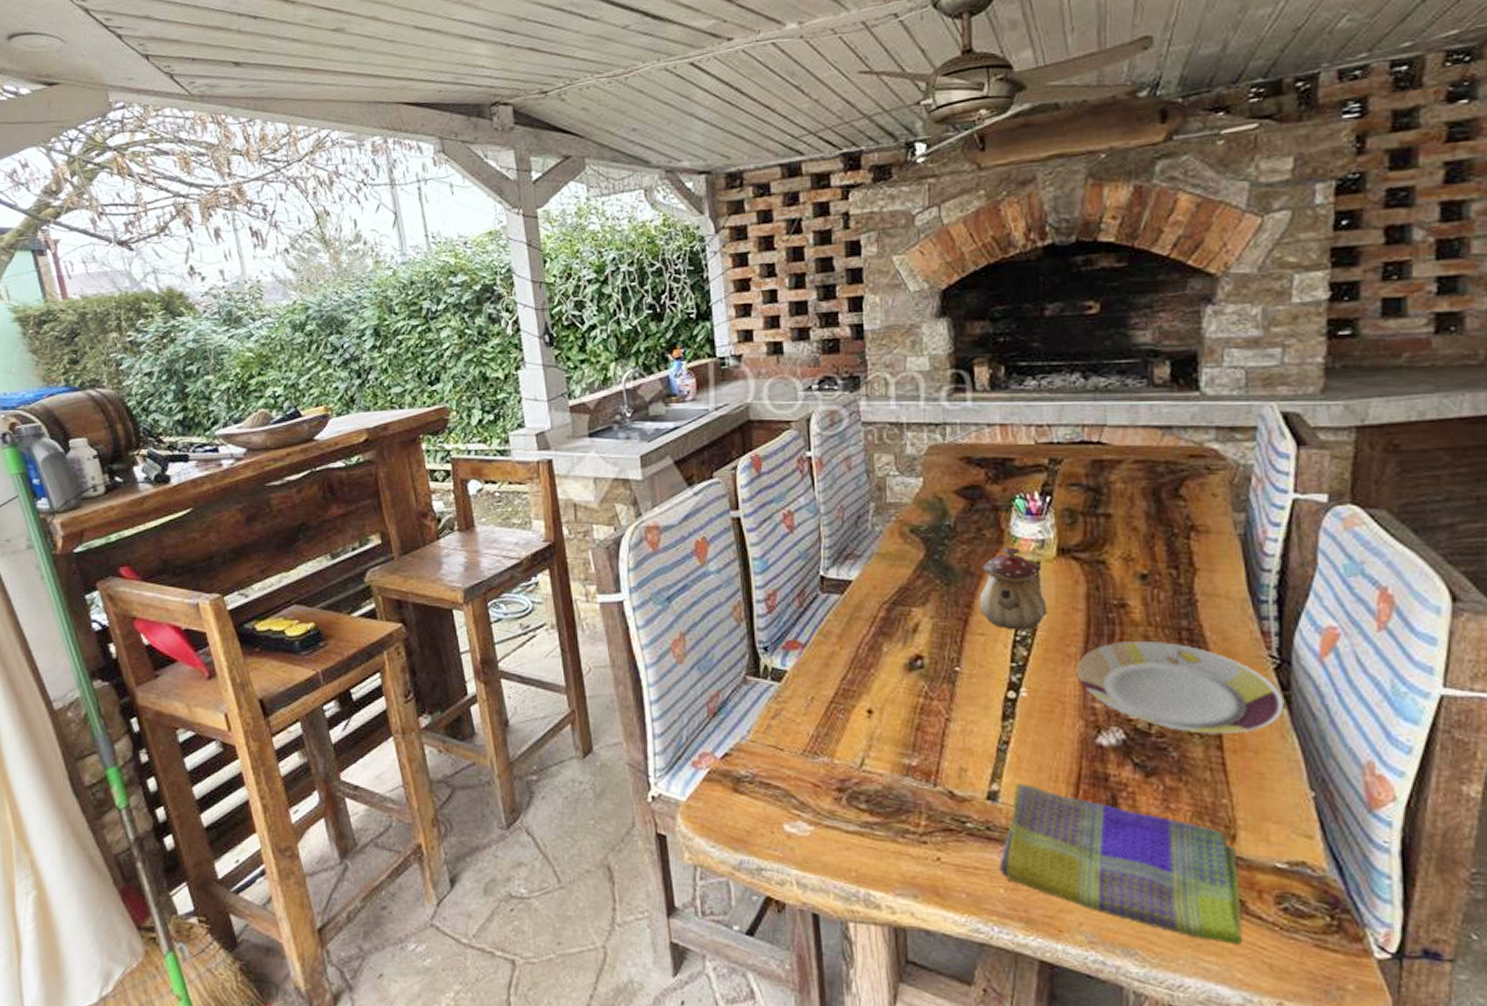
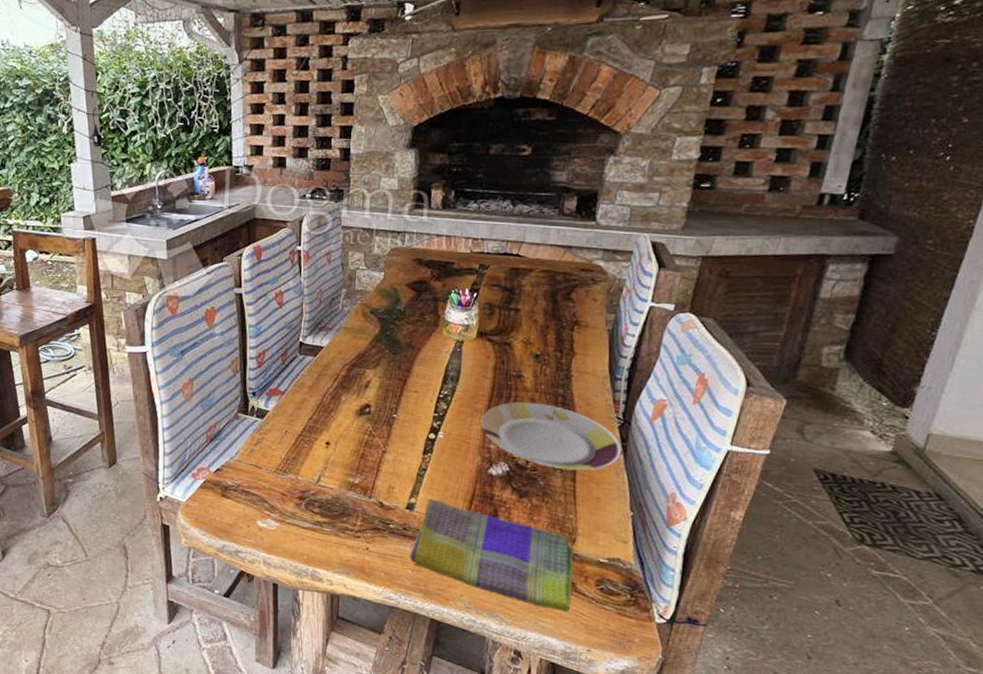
teapot: present [979,547,1047,630] -> none [416,329,465,390]

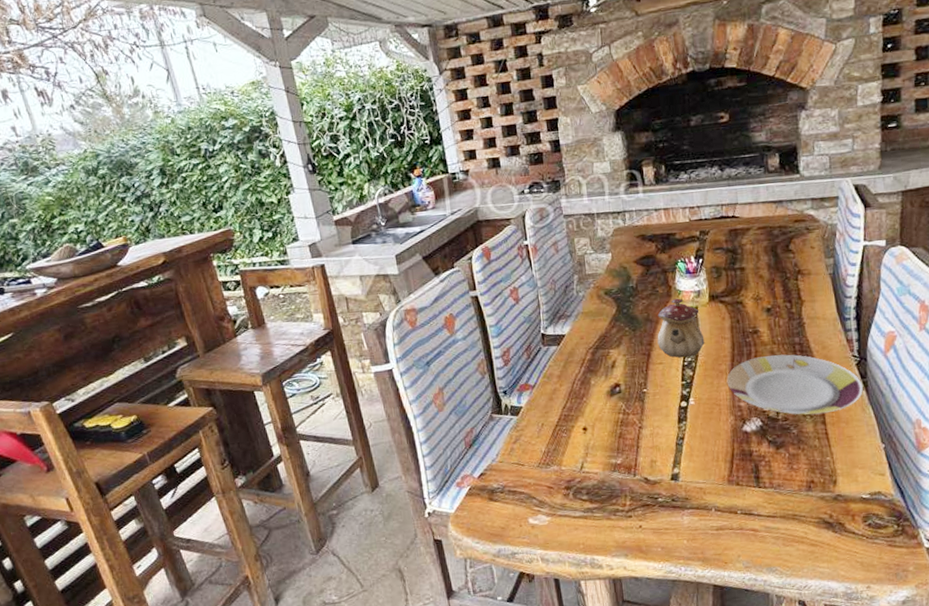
dish towel: present [409,498,574,612] -> none [682,465,843,554]
teapot: none [416,329,465,390] -> present [657,298,705,358]

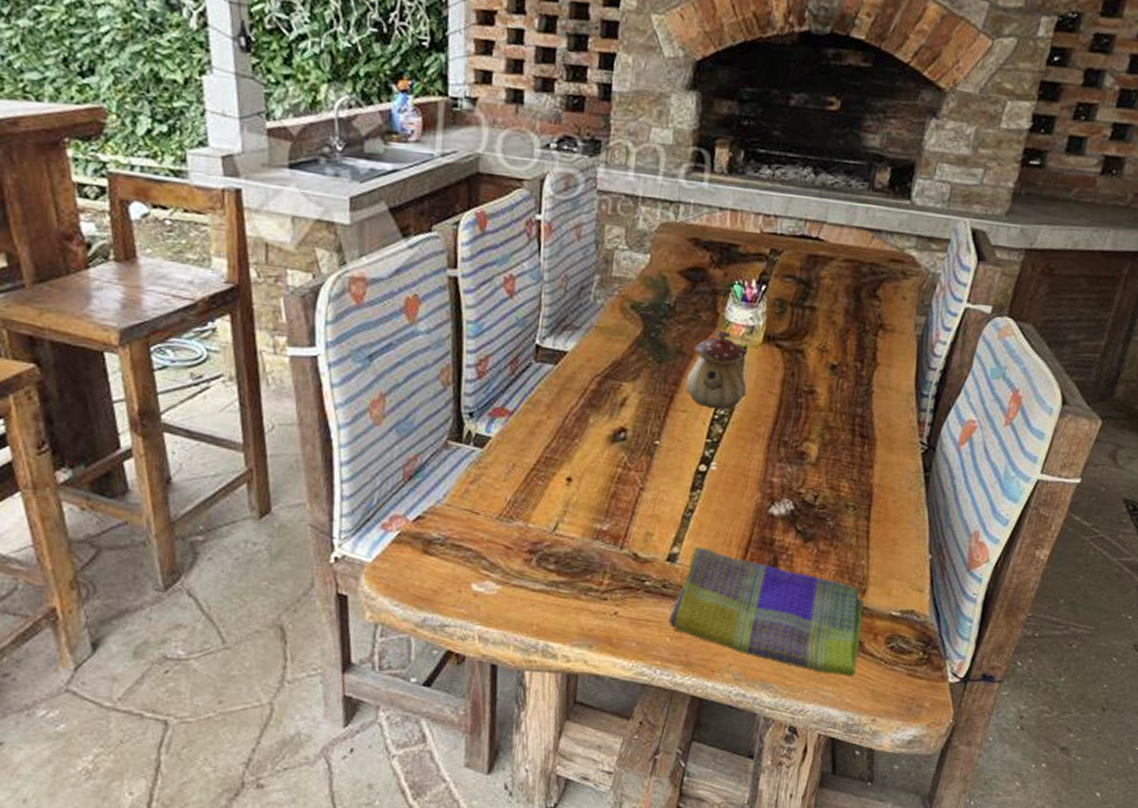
dish towel: none [682,465,843,554] -> present [668,547,864,676]
plate: present [726,354,863,415] -> none [762,424,924,508]

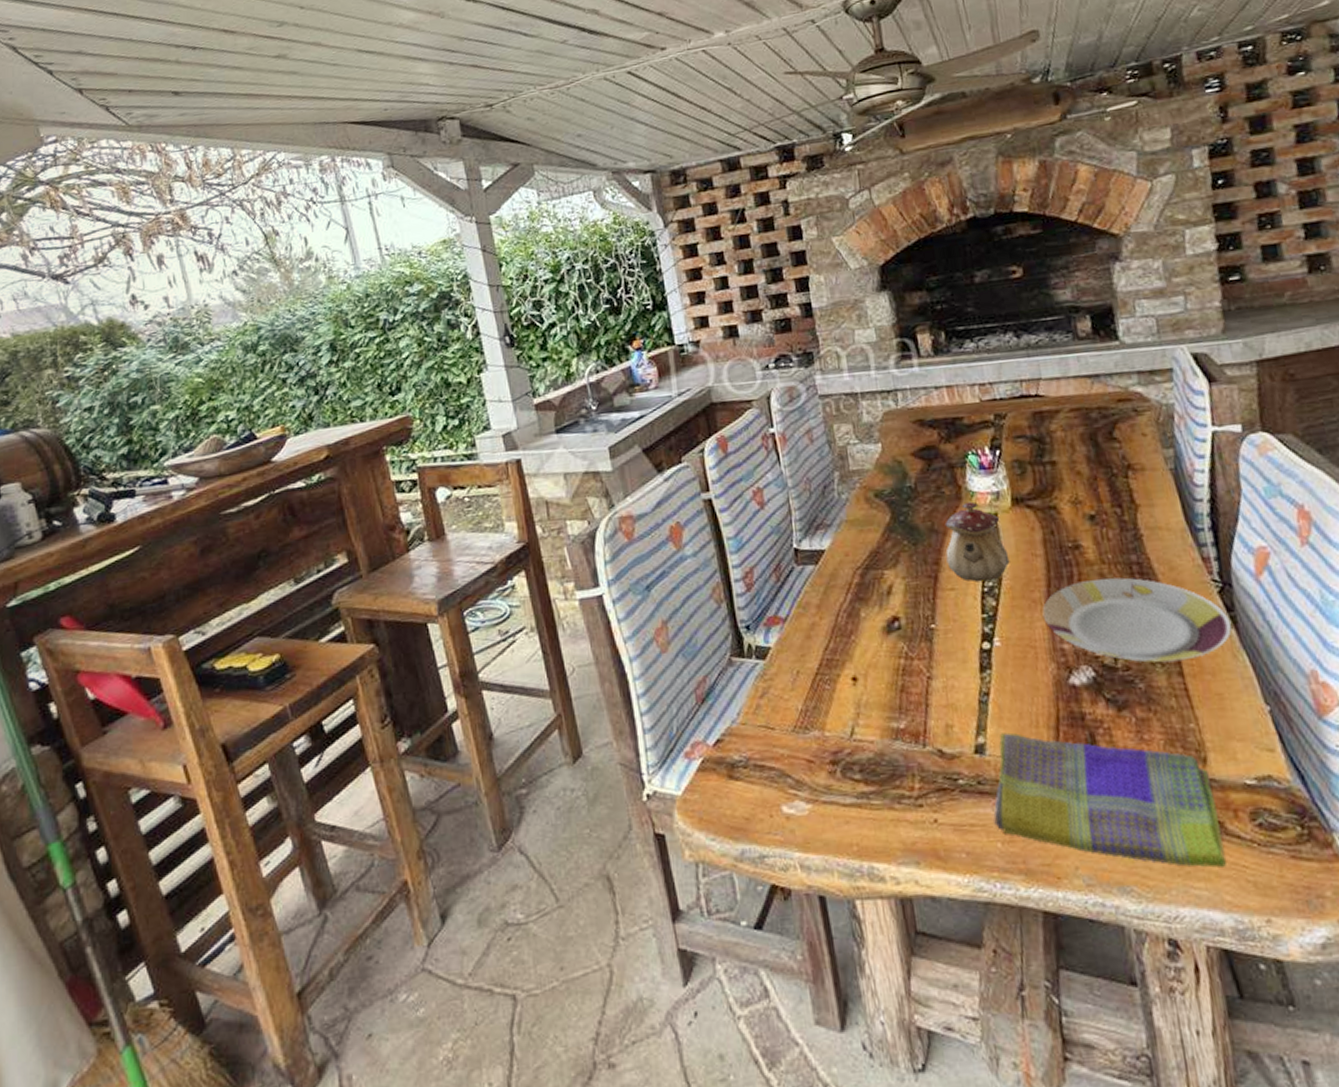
plate: none [762,424,924,508] -> present [1042,577,1232,663]

